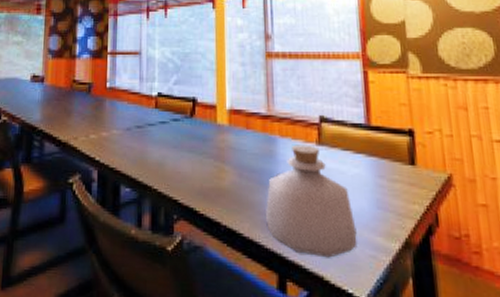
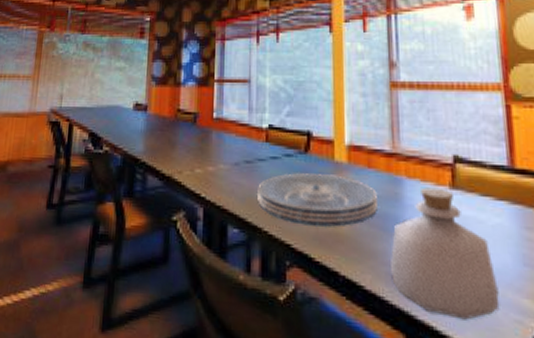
placemat: none [148,136,254,184] -> present [258,173,377,228]

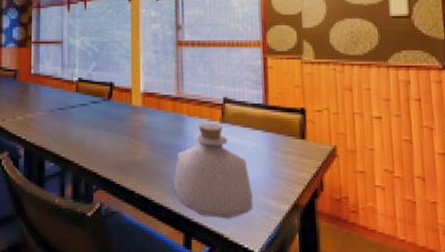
placemat: present [258,173,377,228] -> none [70,116,165,158]

